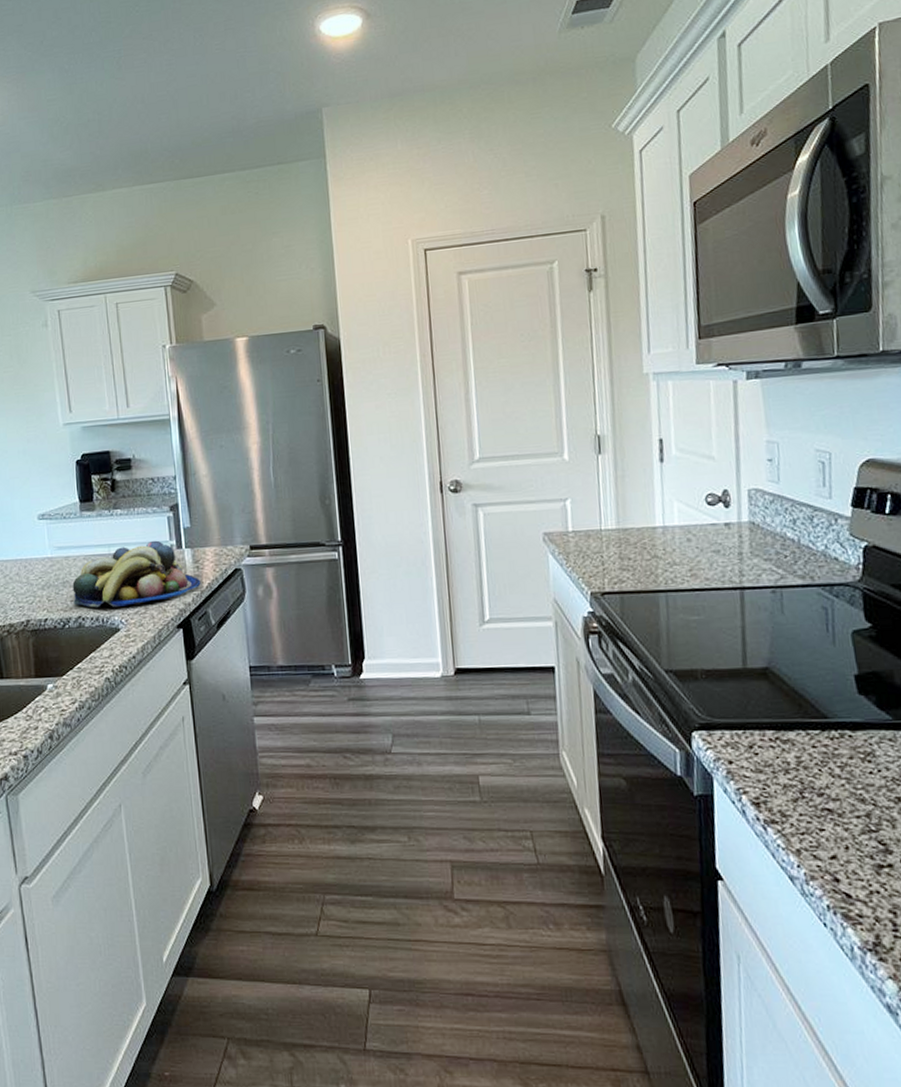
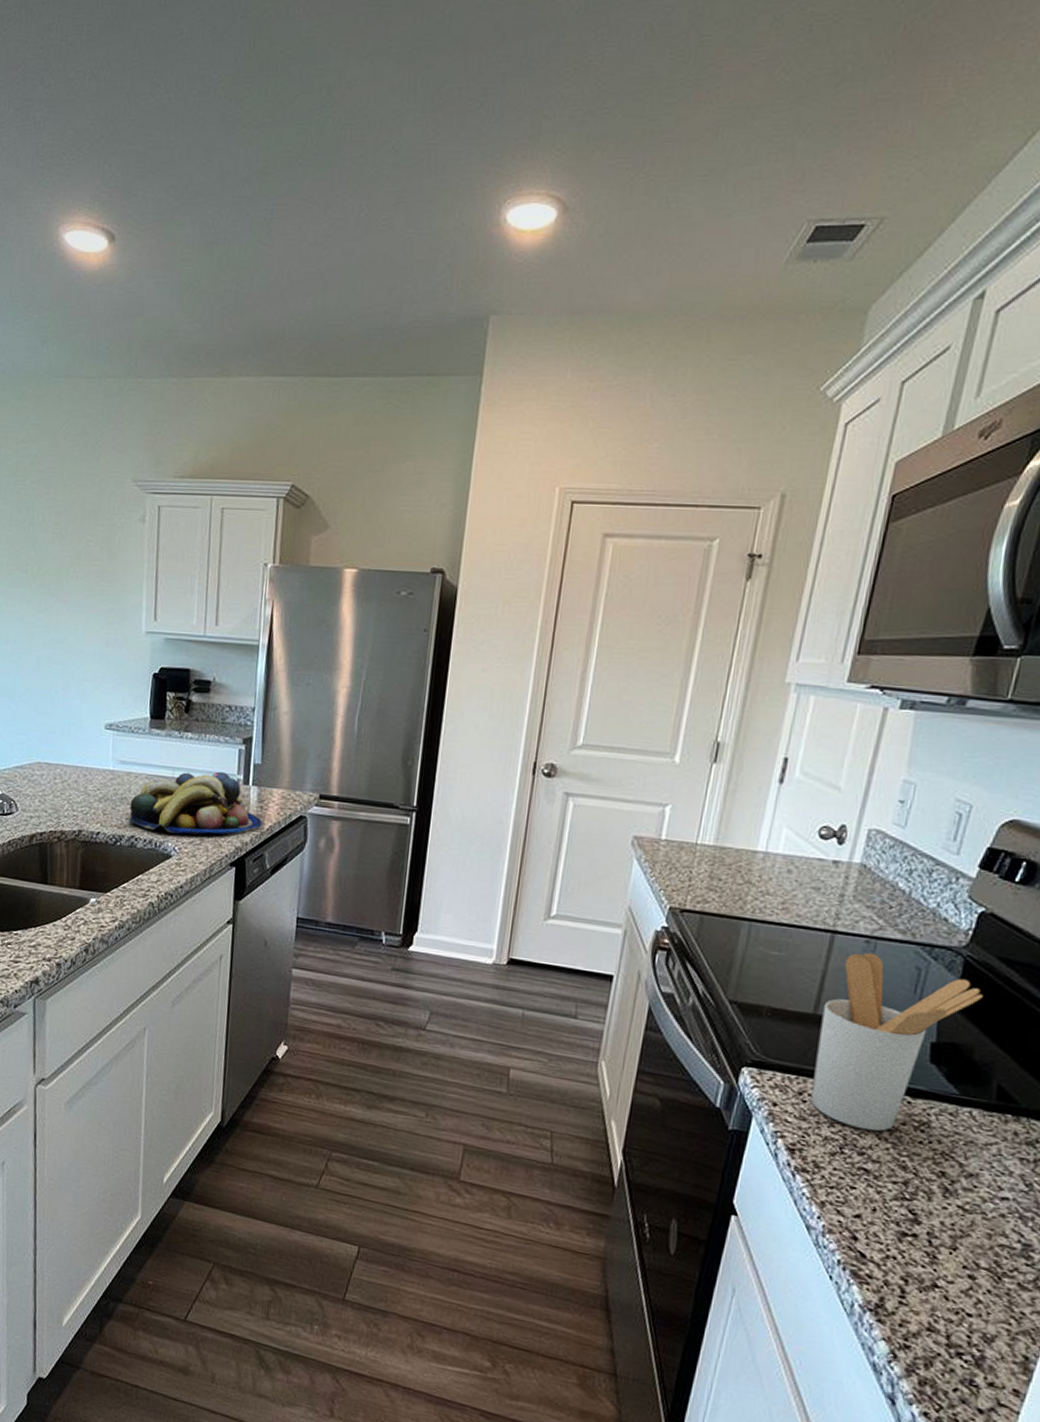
utensil holder: none [750,601,888,771] -> present [810,952,983,1132]

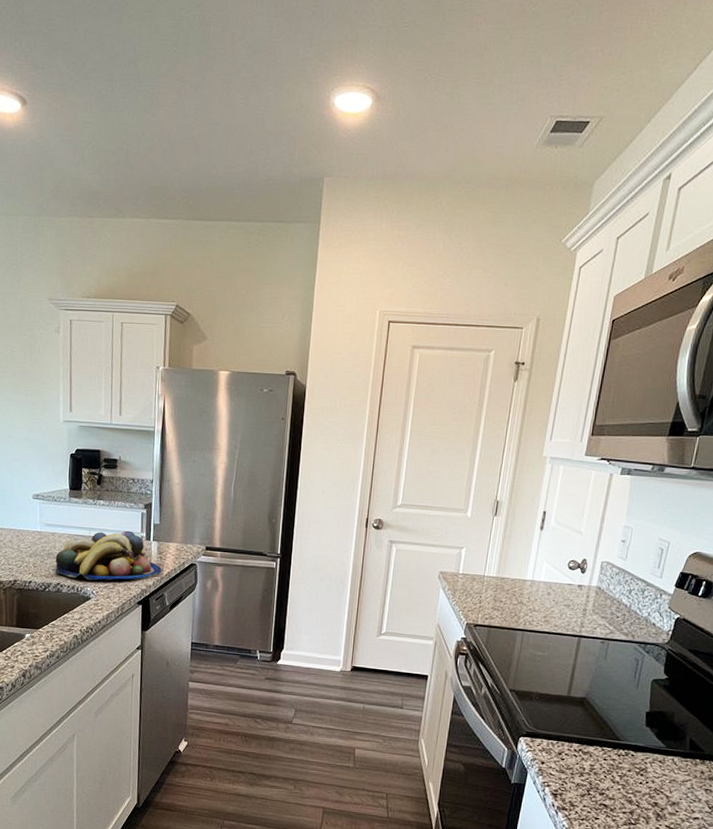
utensil holder: present [810,952,983,1132] -> none [567,650,679,778]

